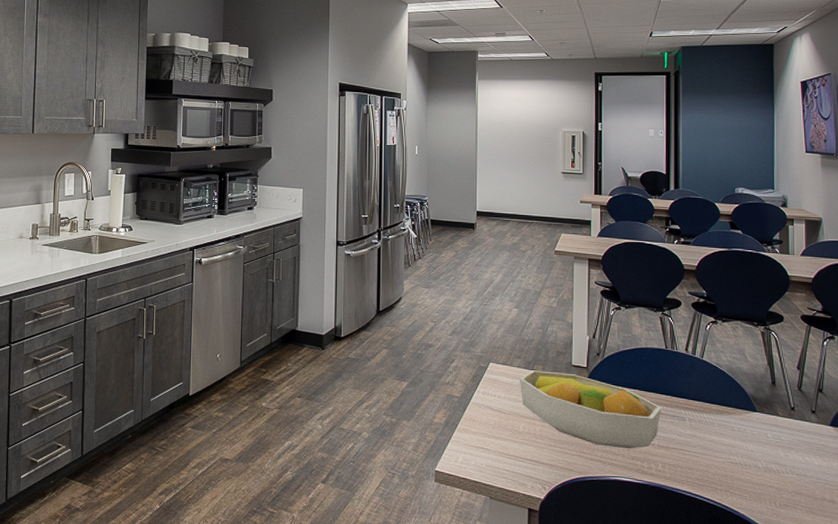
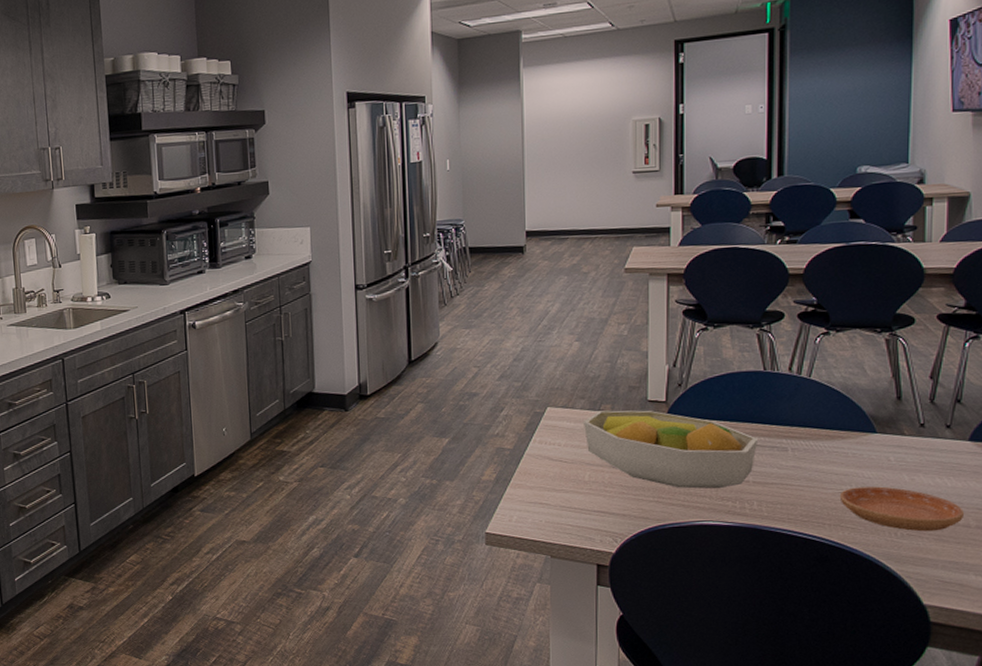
saucer: none [728,458,829,504] -> present [839,486,964,532]

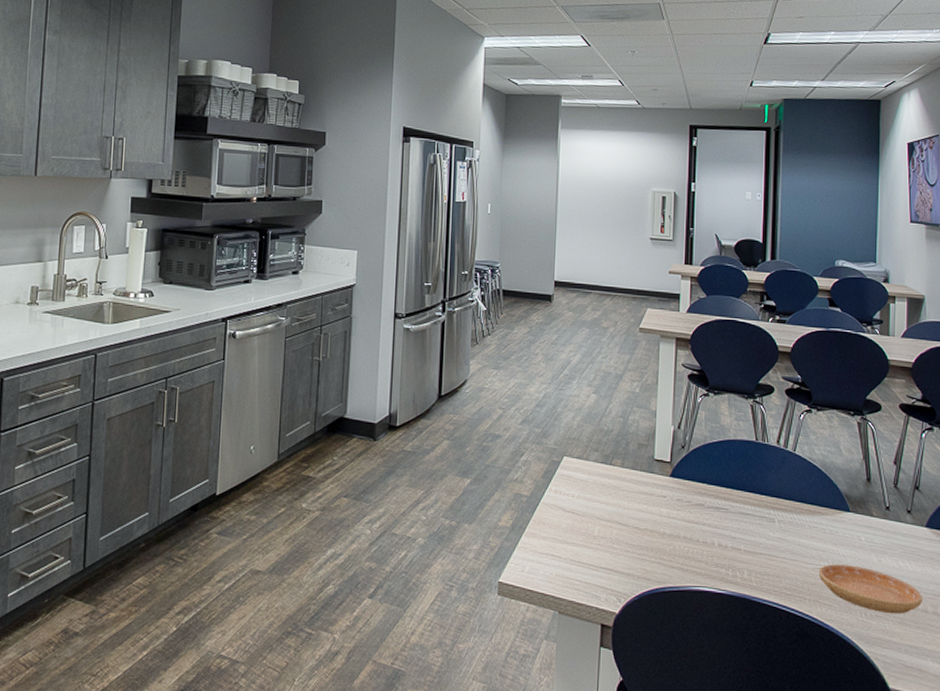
fruit bowl: present [584,410,759,489] -> none [596,465,750,555]

